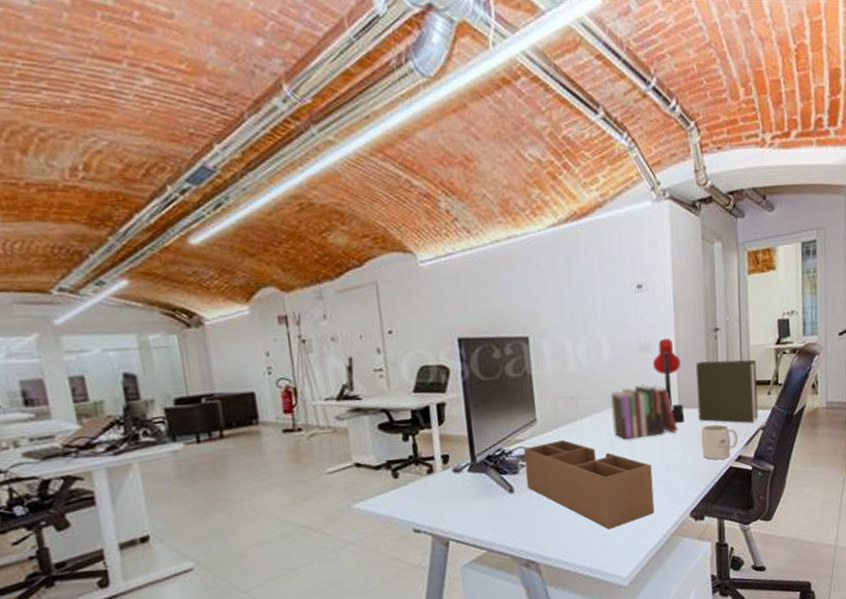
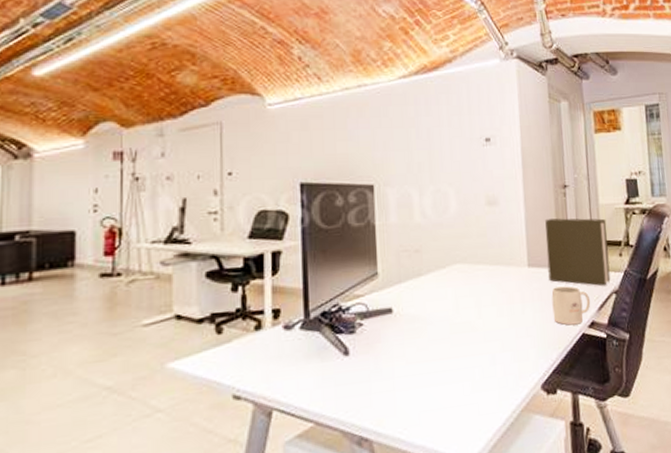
desk organizer: present [524,439,655,530] -> none [362,296,503,402]
books: present [610,385,679,439] -> none [457,240,528,299]
desk lamp: present [652,338,684,423] -> none [500,192,534,283]

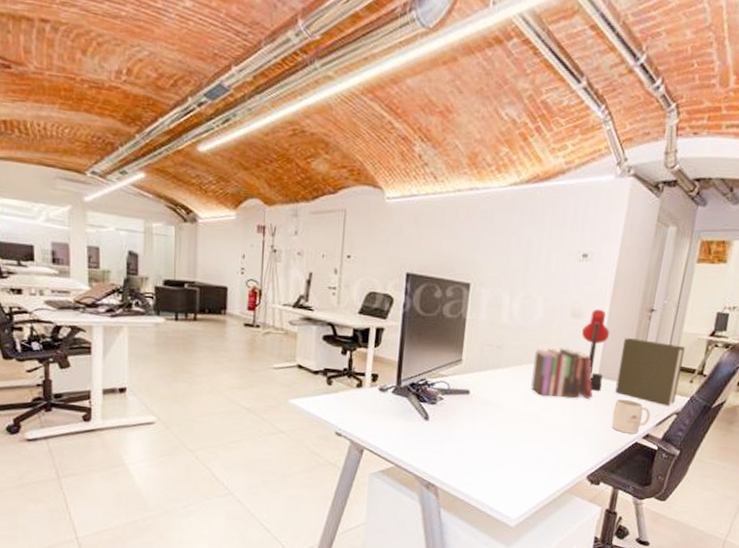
books: none [457,240,528,299] -> present [531,348,593,399]
desk lamp: none [500,192,534,283] -> present [581,309,610,391]

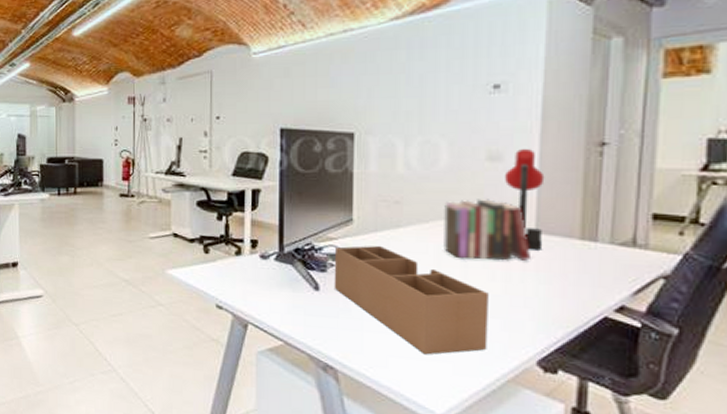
desk organizer: none [441,382,560,473] -> present [334,245,489,355]
mug: present [611,399,651,434] -> none [564,260,623,306]
binder: present [615,338,686,407] -> none [563,181,664,268]

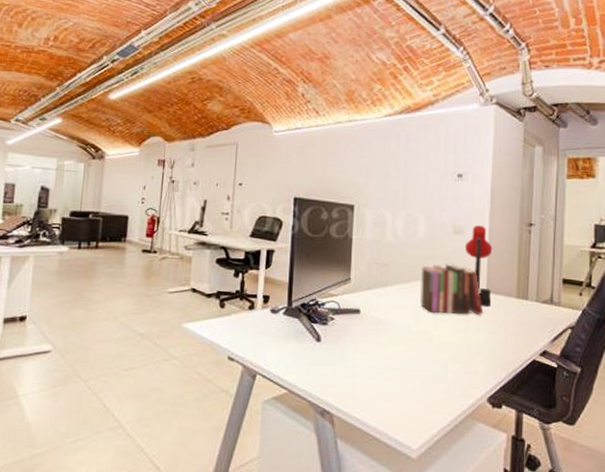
desk organizer: present [334,245,489,355] -> none [333,301,453,397]

